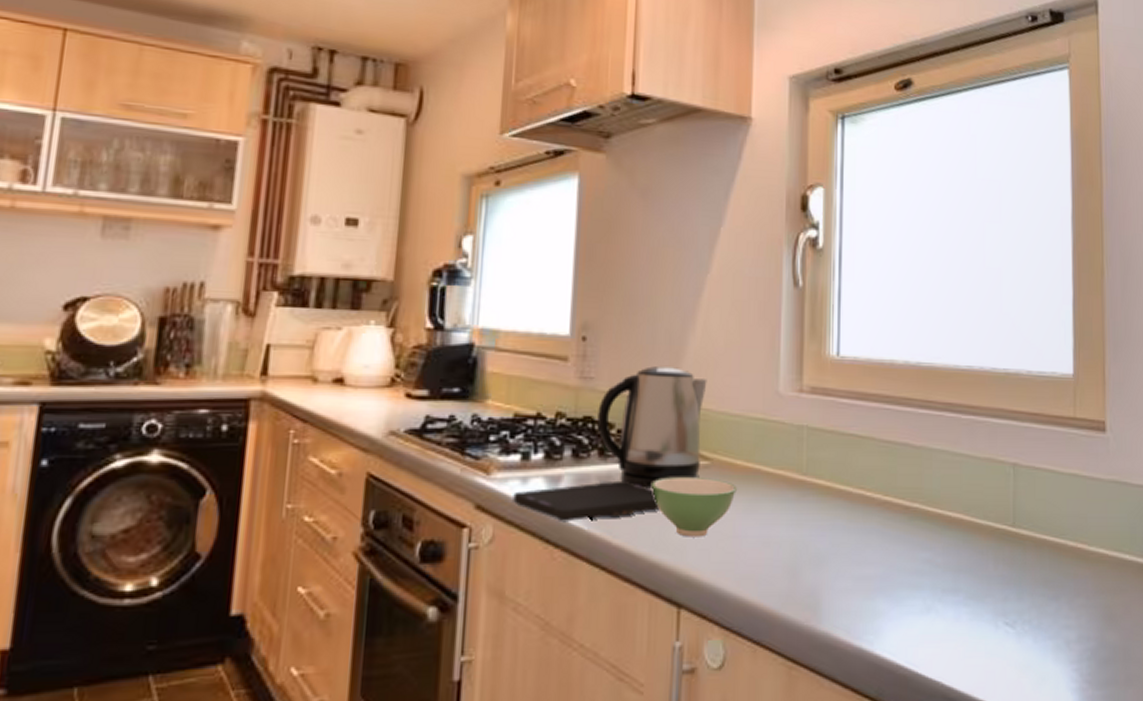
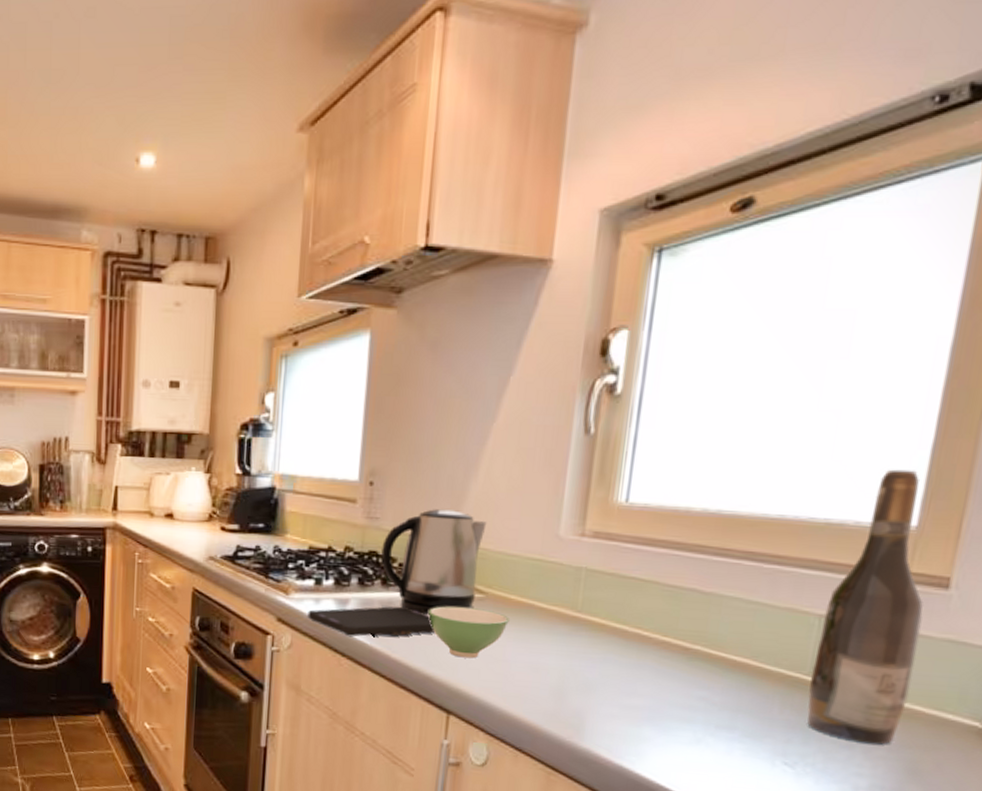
wine bottle: none [1014,322,1094,593] -> present [807,469,923,744]

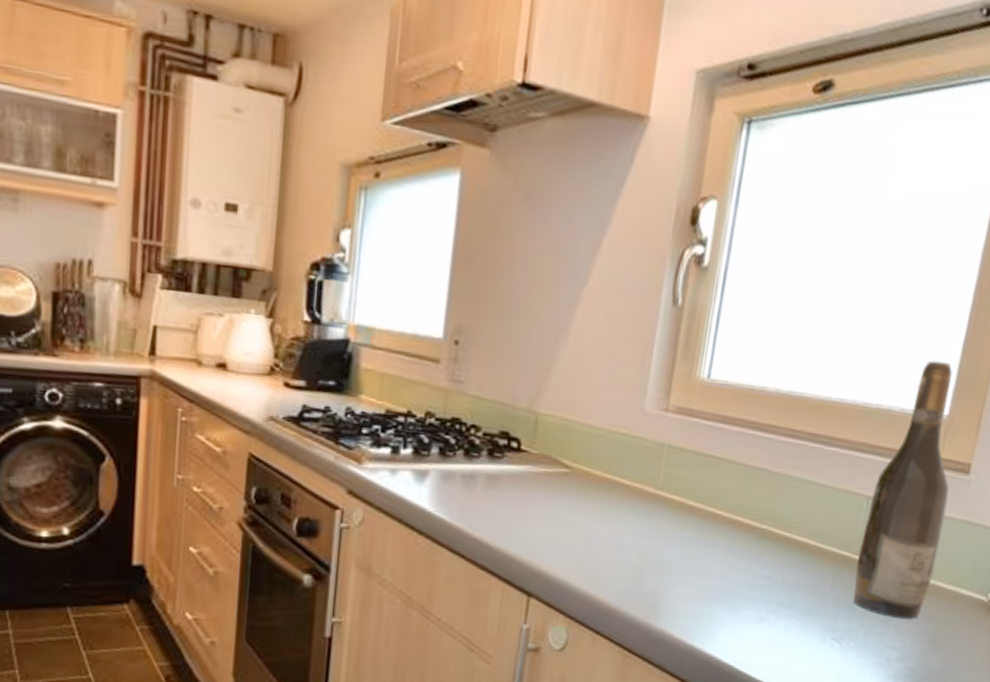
tablet: present [307,606,434,638] -> none [382,479,518,514]
kettle: present [381,509,487,616] -> none [464,375,575,491]
bowl: present [427,606,509,659] -> none [511,480,593,537]

